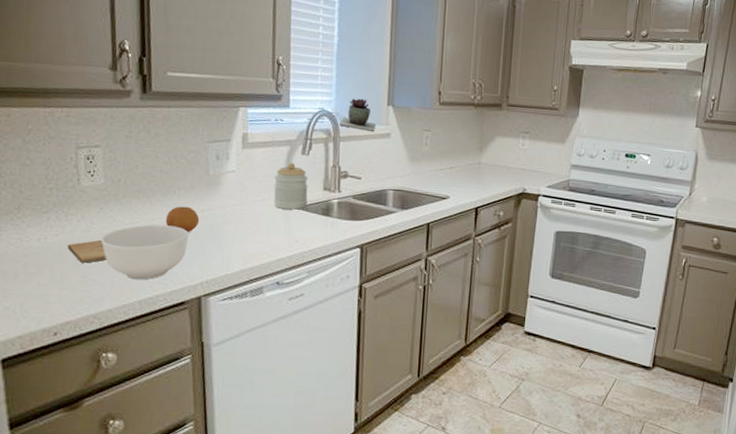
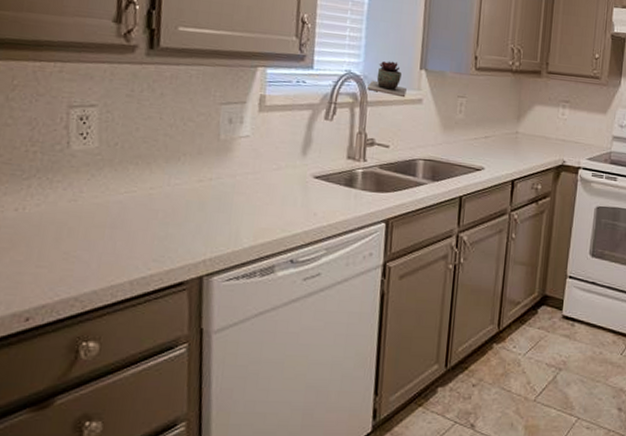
cutting board: present [67,239,106,263] -> none [49,210,95,237]
bowl: present [100,224,188,280] -> none [89,194,192,257]
fruit: present [165,206,200,233] -> none [166,173,207,204]
jar: present [274,162,308,210] -> none [291,128,331,180]

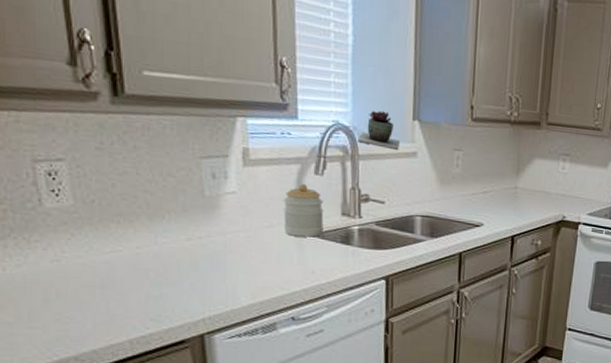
jar: none [291,128,331,180] -> present [283,183,324,237]

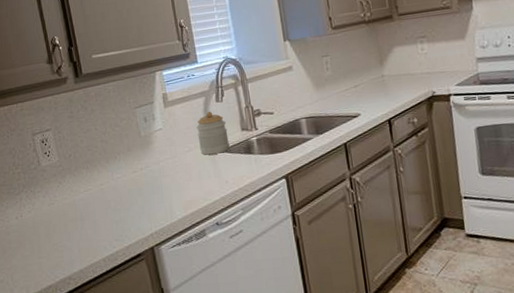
succulent plant: present [358,110,400,151] -> none [244,39,278,70]

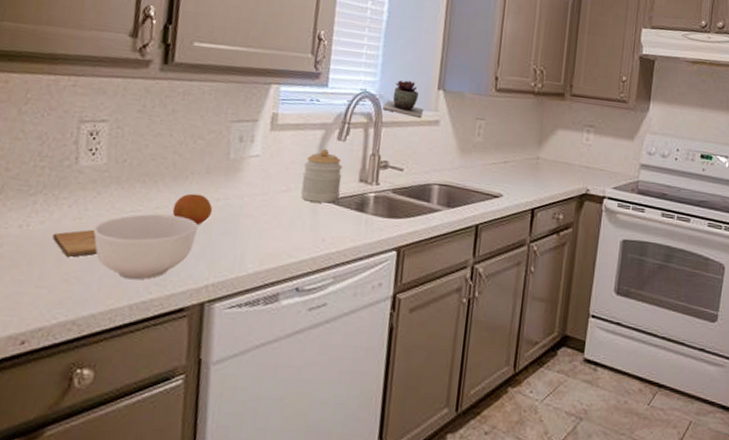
cutting board: none [39,209,71,233] -> present [52,229,97,257]
bowl: none [64,187,134,240] -> present [93,213,198,280]
fruit: none [112,167,141,191] -> present [172,193,213,226]
succulent plant: none [244,39,278,70] -> present [382,80,423,119]

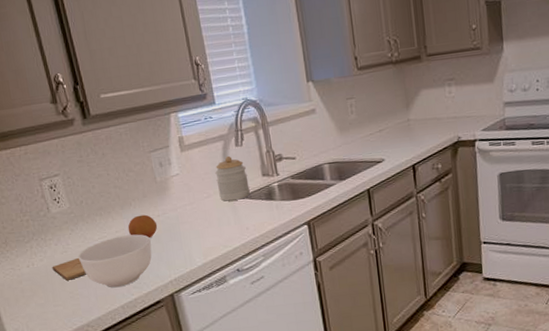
succulent plant: present [382,80,423,119] -> none [265,80,300,112]

